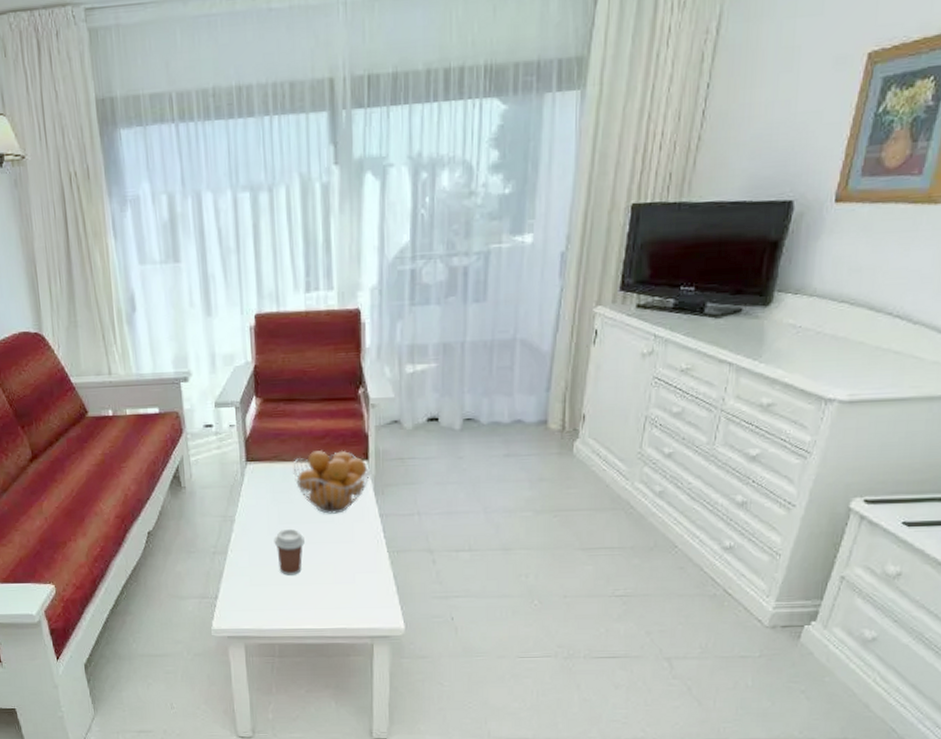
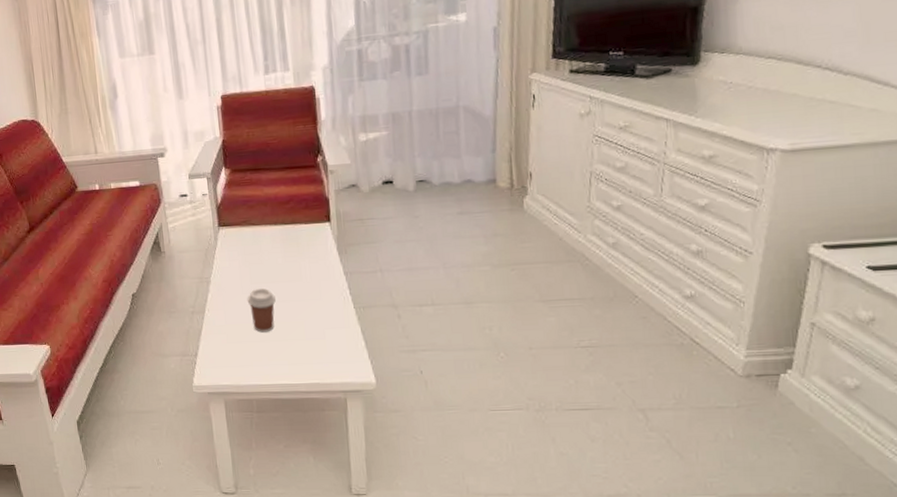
fruit basket: present [293,451,371,514] -> none [261,214,334,274]

